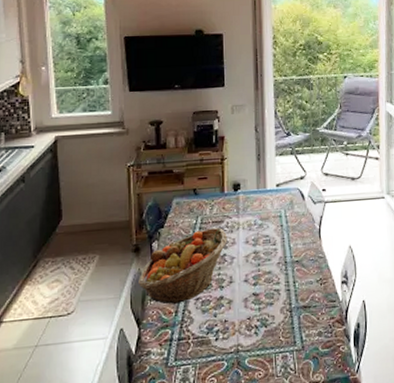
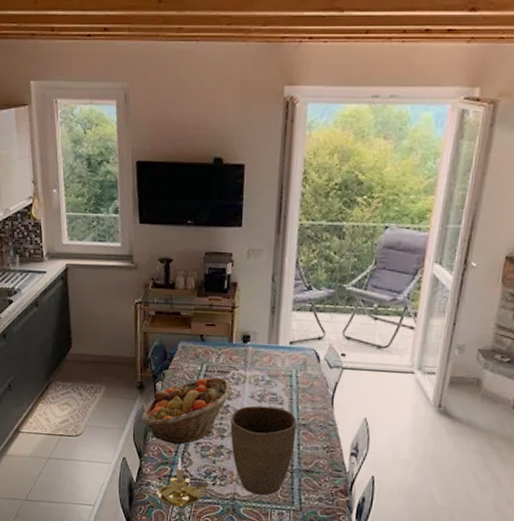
candle holder: none [157,318,212,373] -> present [156,459,209,507]
vase: none [228,248,291,342] -> present [230,405,297,496]

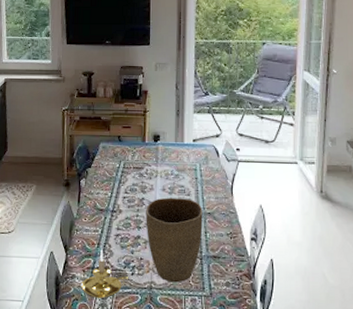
fruit basket: present [142,376,232,445] -> none [68,172,146,238]

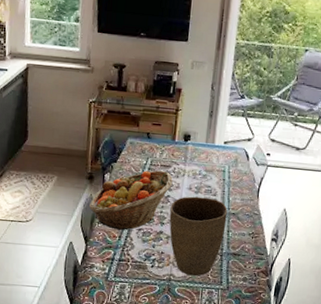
fruit basket: none [68,172,146,238] -> present [89,170,173,231]
candle holder: present [80,250,128,298] -> none [99,243,148,288]

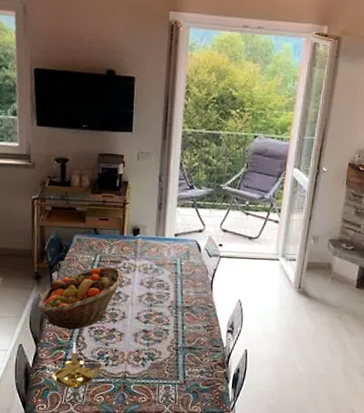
candle holder: none [99,243,148,288] -> present [51,343,102,388]
vase: present [169,196,228,276] -> none [121,291,181,372]

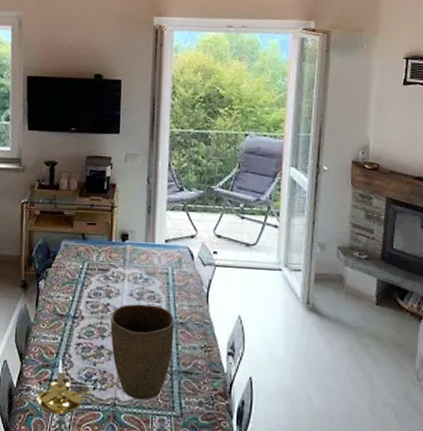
fruit basket: present [38,266,124,331] -> none [24,274,112,346]
vase: none [121,291,181,372] -> present [110,304,174,400]

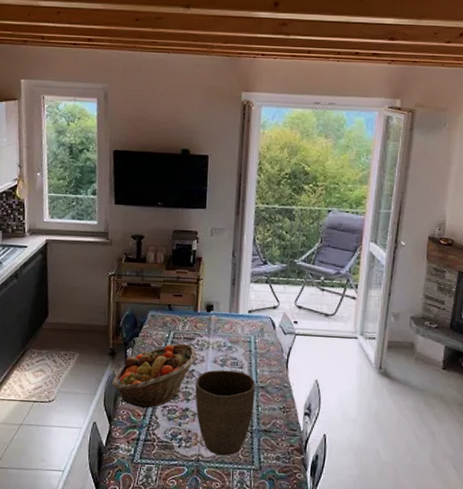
fruit basket: none [24,274,112,346] -> present [112,343,197,409]
candle holder: present [36,361,89,415] -> none [124,422,175,470]

